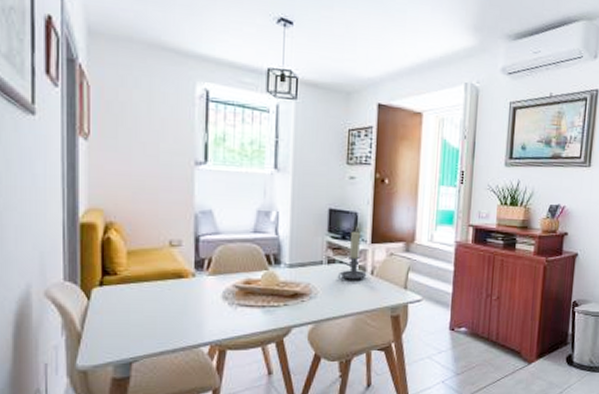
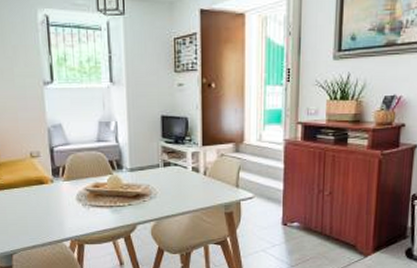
candle holder: present [337,231,367,280] -> none [173,135,200,181]

